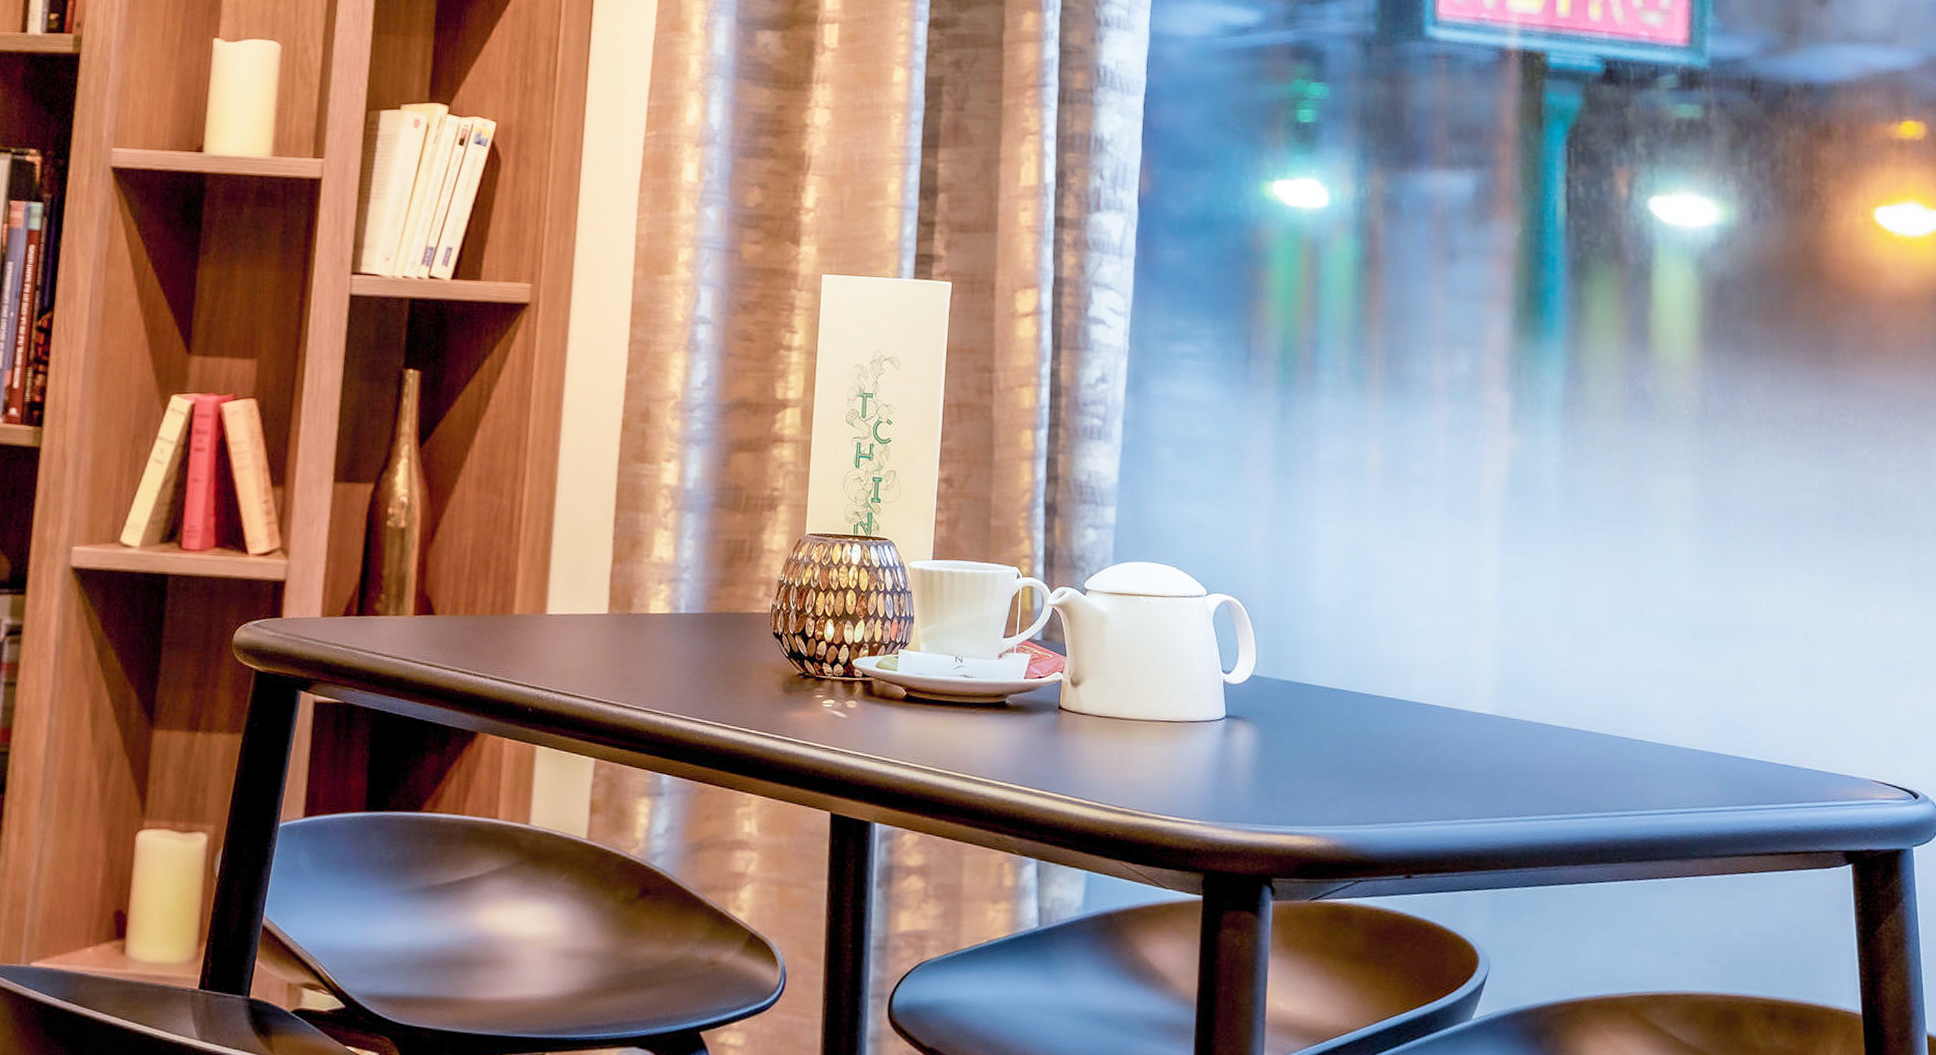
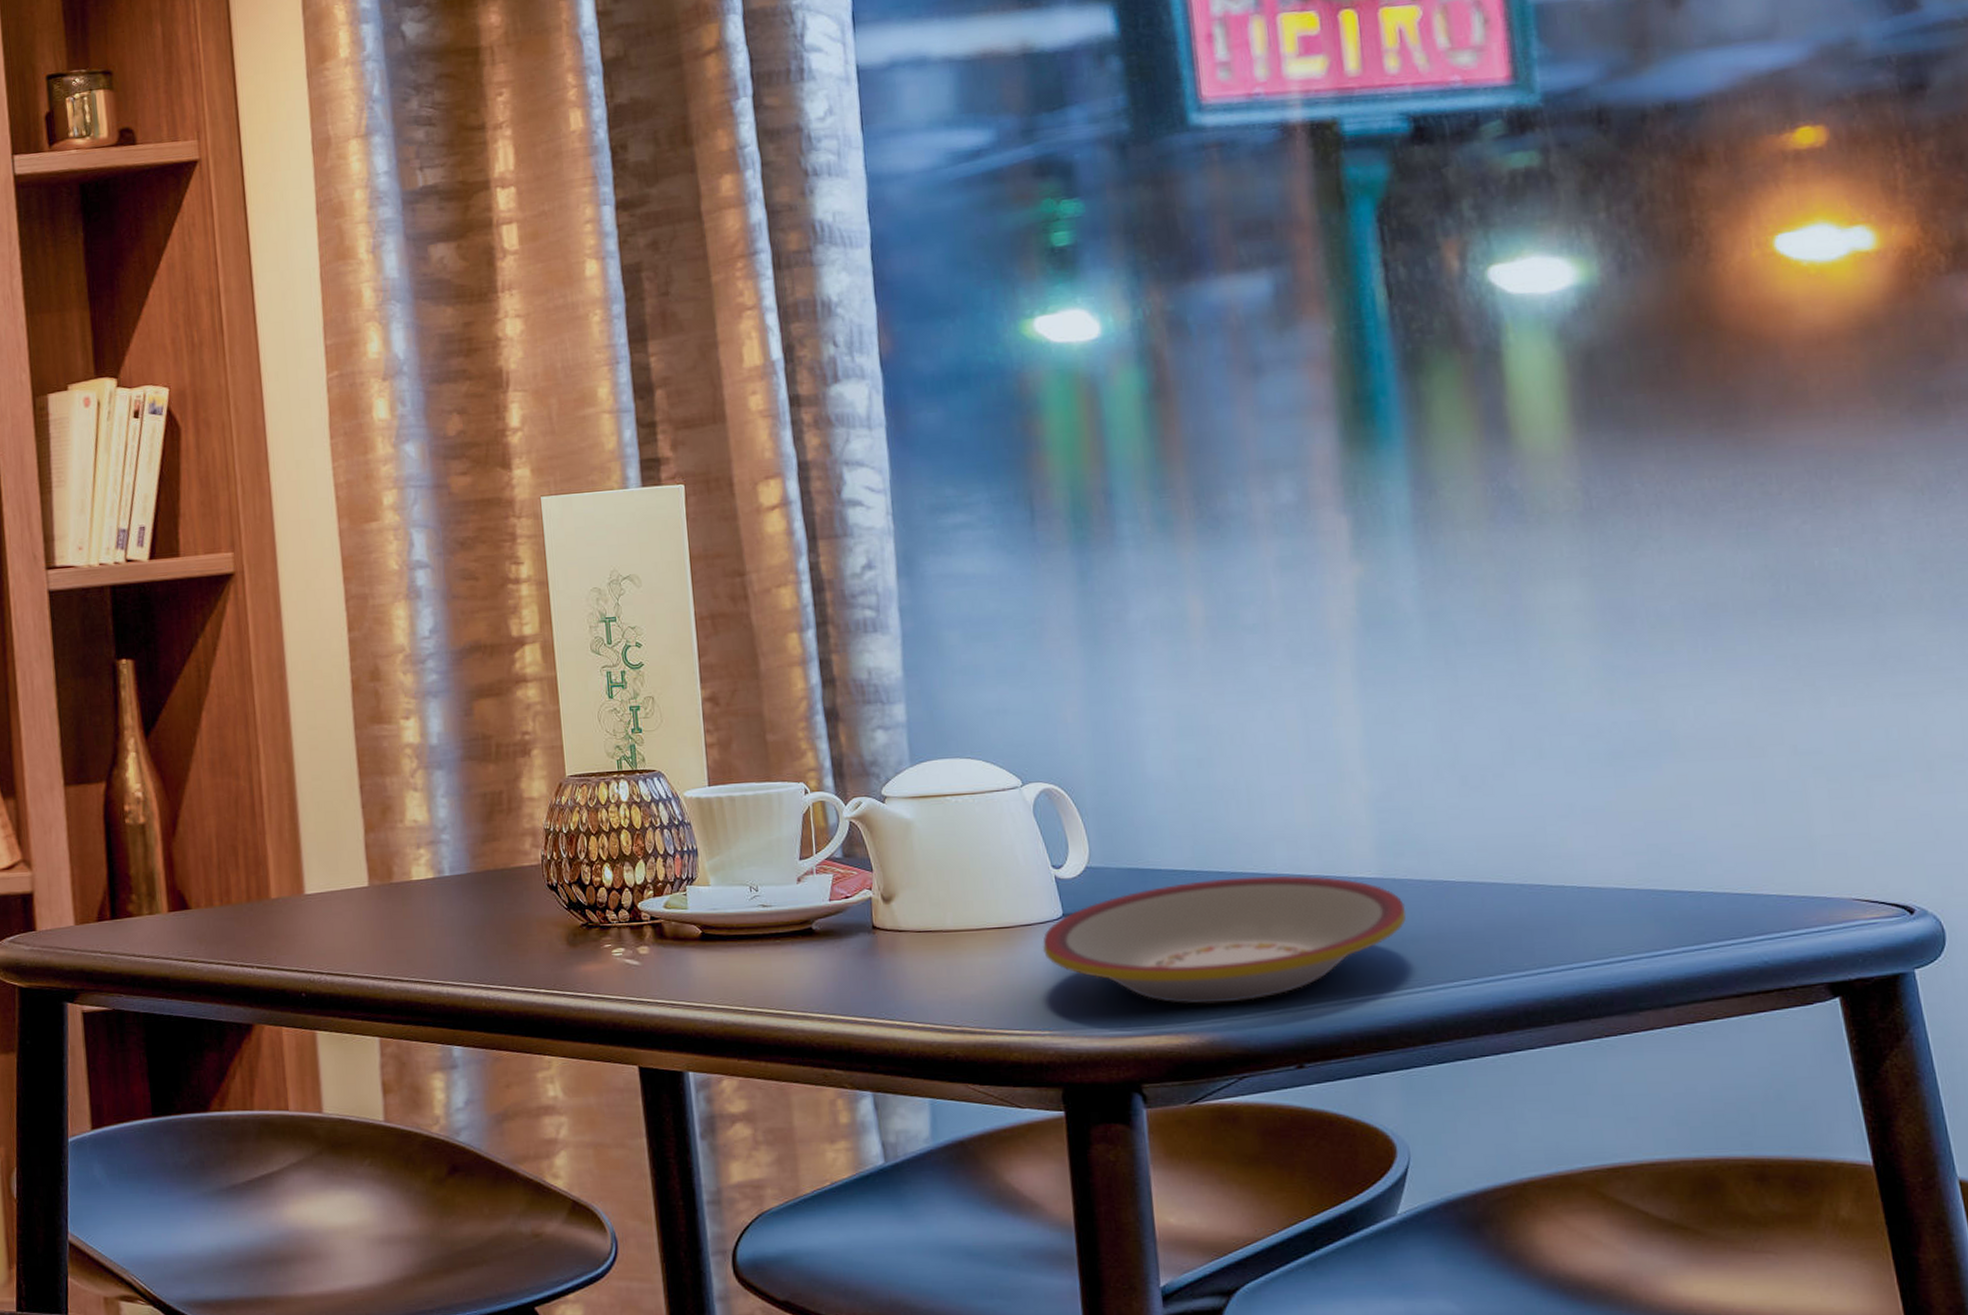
plate: none [1203,699,1514,813] -> present [1042,875,1407,1004]

